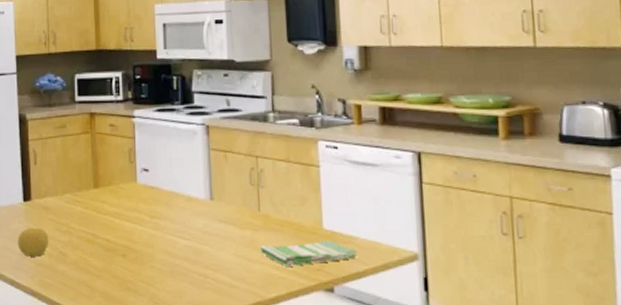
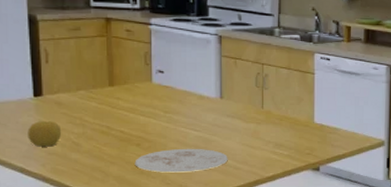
plate: none [121,260,222,290] -> present [134,148,228,173]
dish towel: present [259,240,357,266] -> none [261,131,339,152]

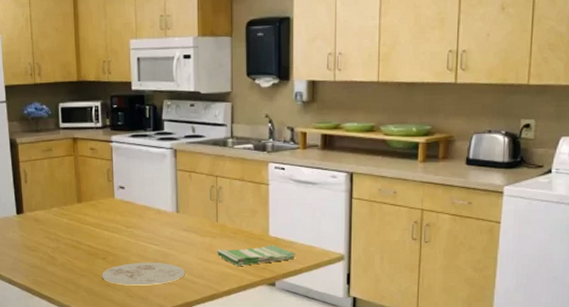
fruit: present [27,121,62,147] -> none [13,236,40,260]
dish towel: none [261,131,339,152] -> present [216,245,296,266]

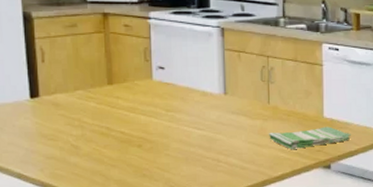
plate: present [101,262,185,286] -> none [136,148,234,175]

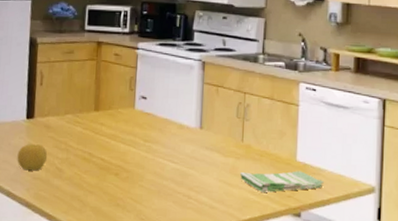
fruit: none [24,123,60,151] -> present [17,144,48,171]

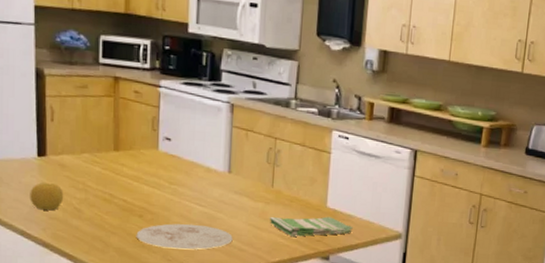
plate: none [111,181,204,208] -> present [136,223,233,250]

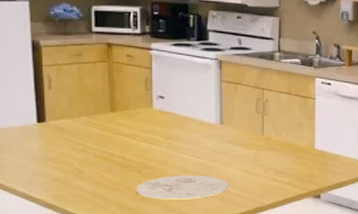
fruit: present [30,183,64,211] -> none [31,147,65,173]
dish towel: present [269,216,353,237] -> none [261,158,341,179]

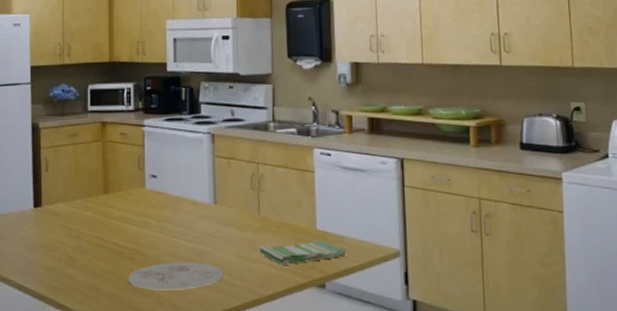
dish towel: none [261,158,341,179] -> present [258,240,347,265]

